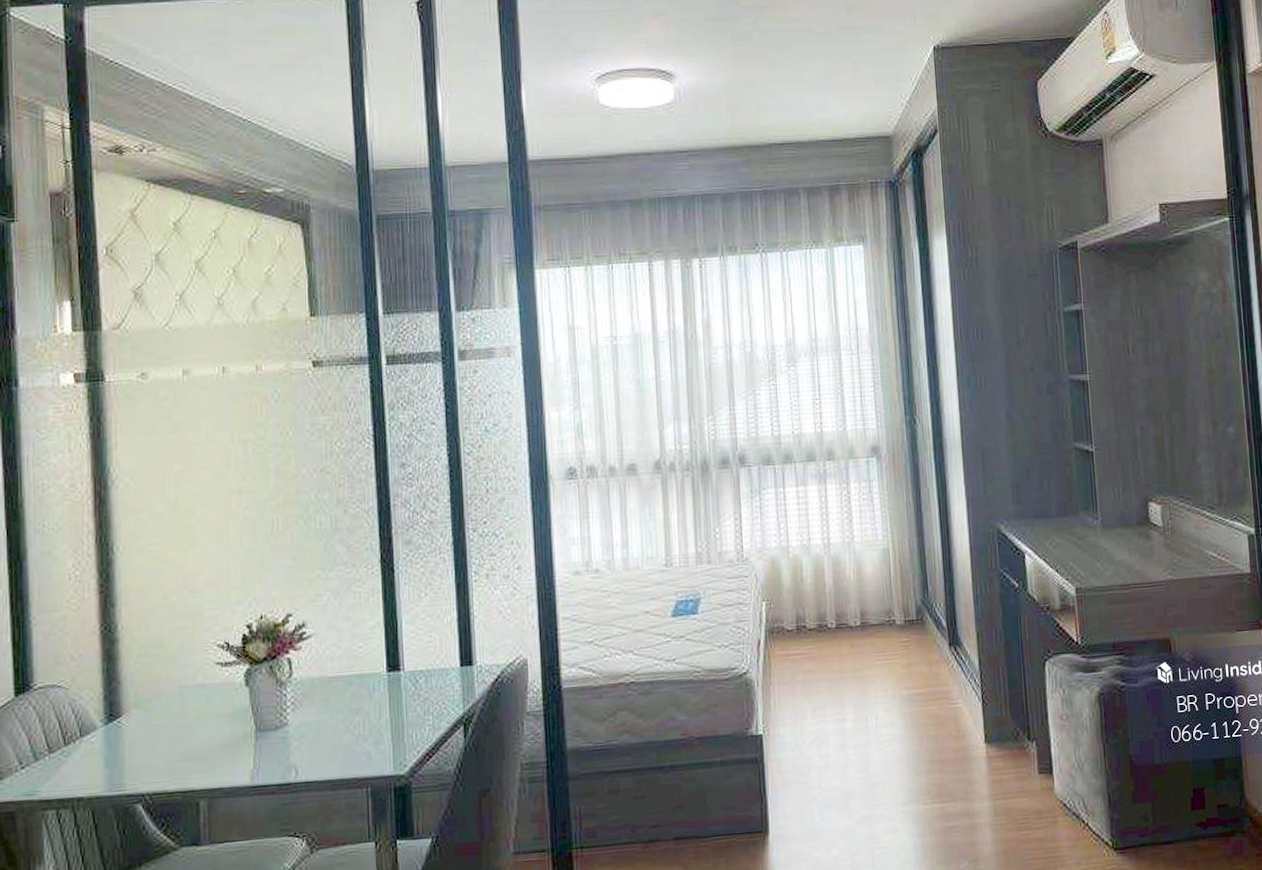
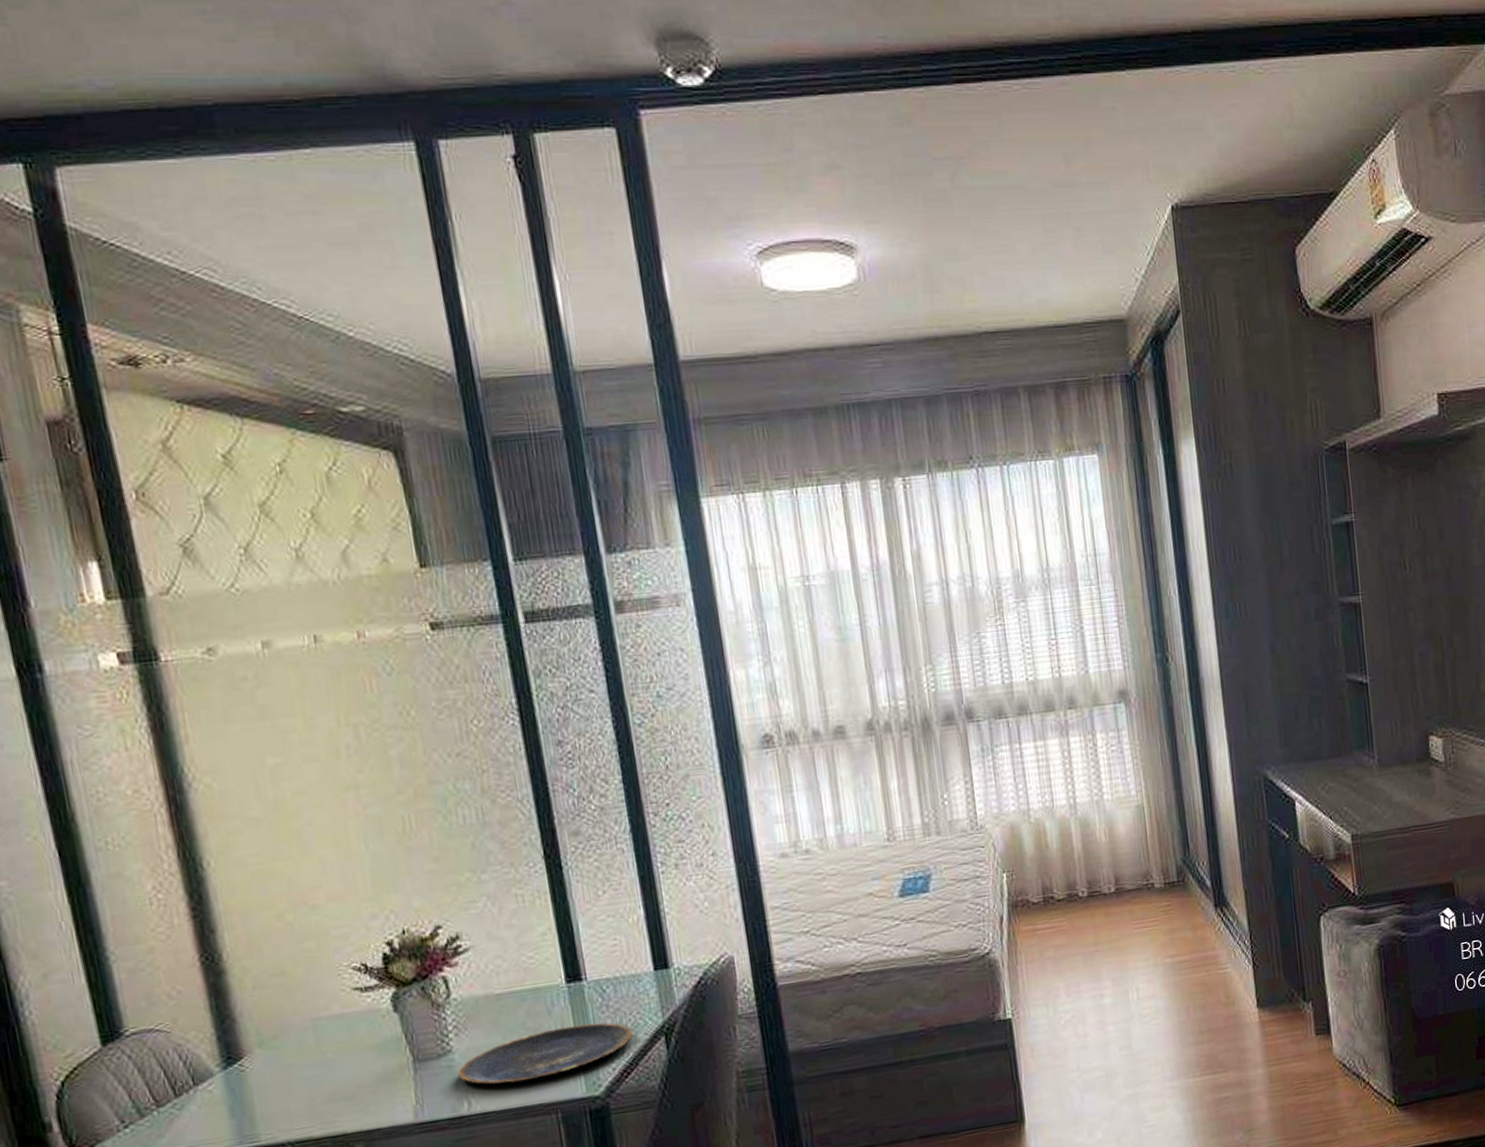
plate: none [290,709,438,758] -> present [458,1022,634,1085]

